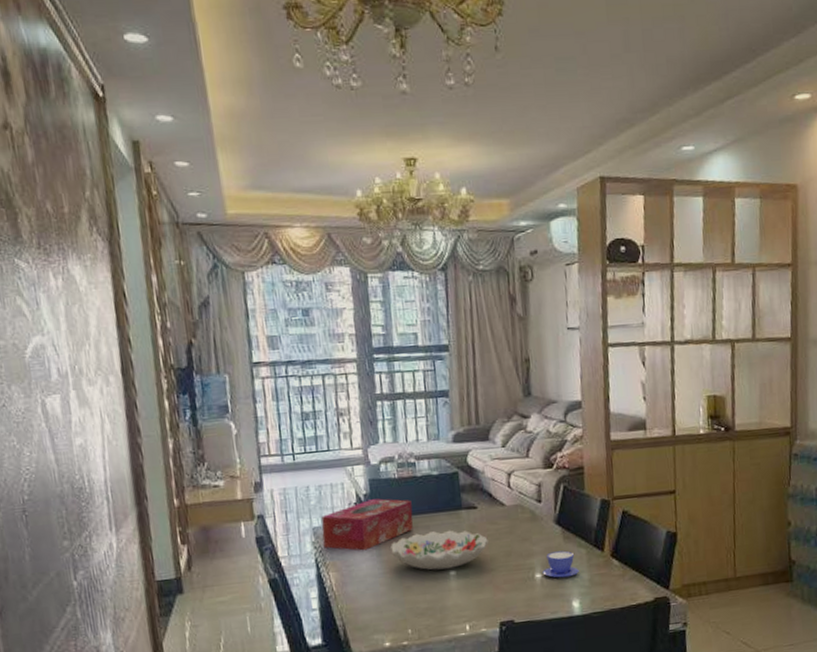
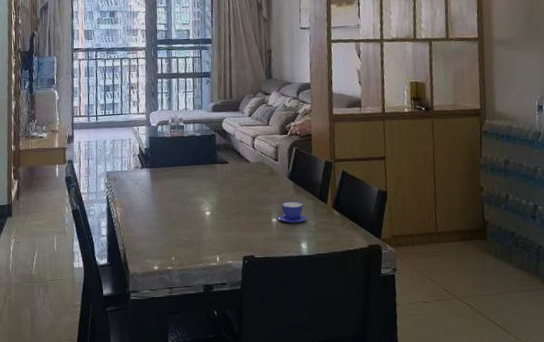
tissue box: present [321,498,413,551] -> none [113,152,180,192]
decorative bowl: present [389,530,488,570] -> none [161,179,236,211]

